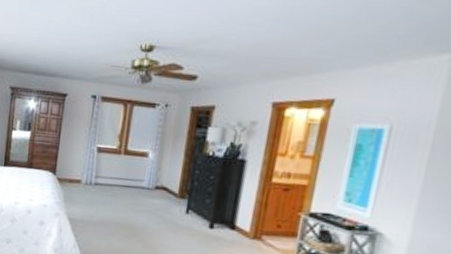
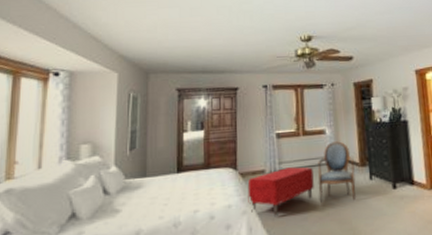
bench: none [62,182,128,226] -> present [247,167,314,217]
armchair: none [128,166,173,230] -> present [317,141,356,203]

